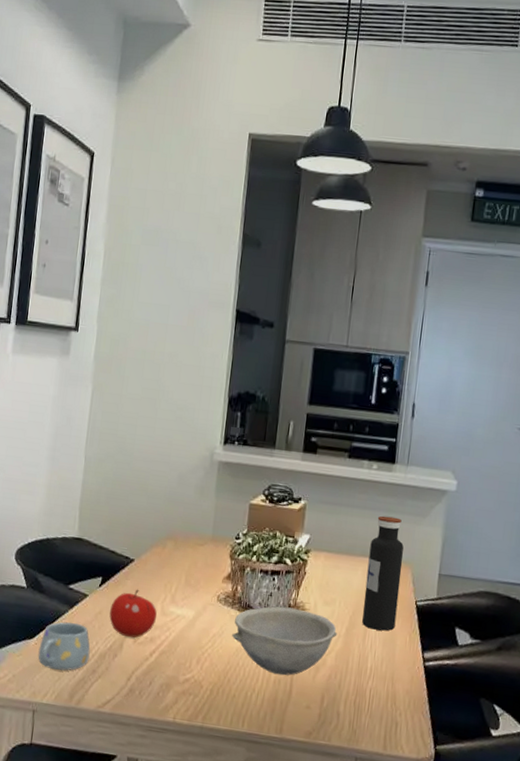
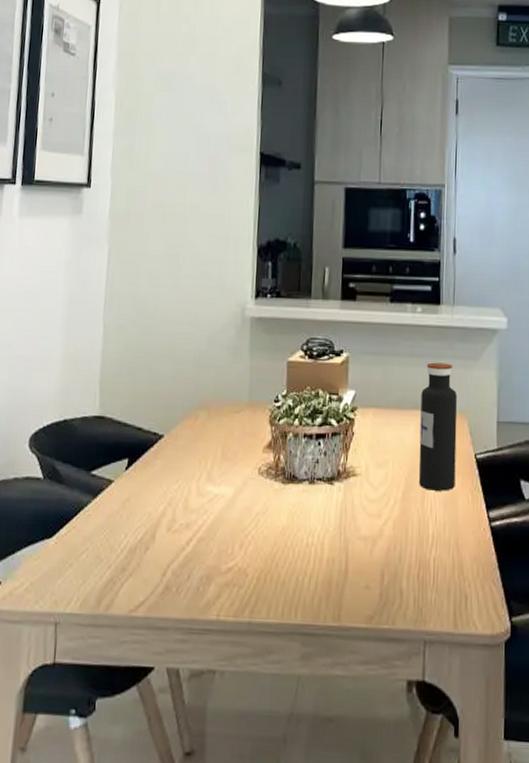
mug: present [38,622,90,671] -> none [58,514,119,573]
fruit: present [109,589,157,638] -> none [138,468,192,526]
bowl: present [232,606,338,676] -> none [277,473,393,553]

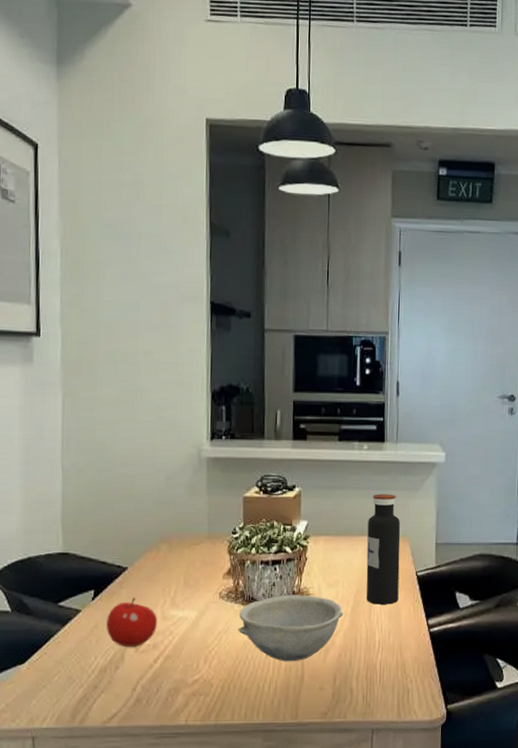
fruit: none [138,468,192,526] -> present [106,597,157,648]
bowl: none [277,473,393,553] -> present [238,594,344,662]

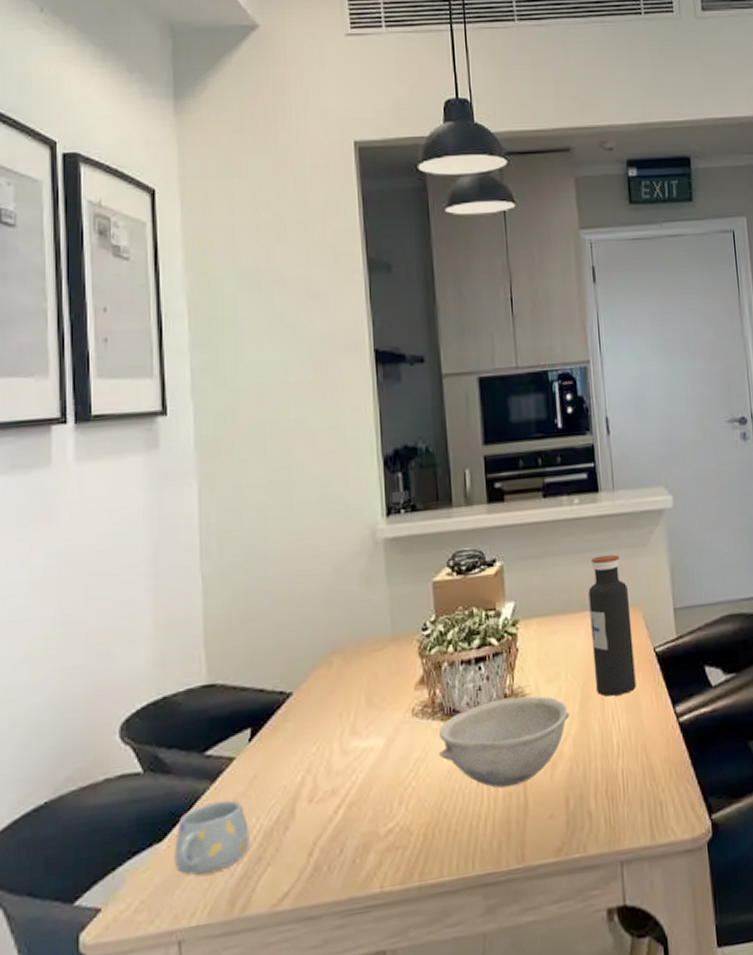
mug: none [32,641,89,693] -> present [174,800,250,875]
fruit: present [106,597,157,648] -> none [269,730,335,799]

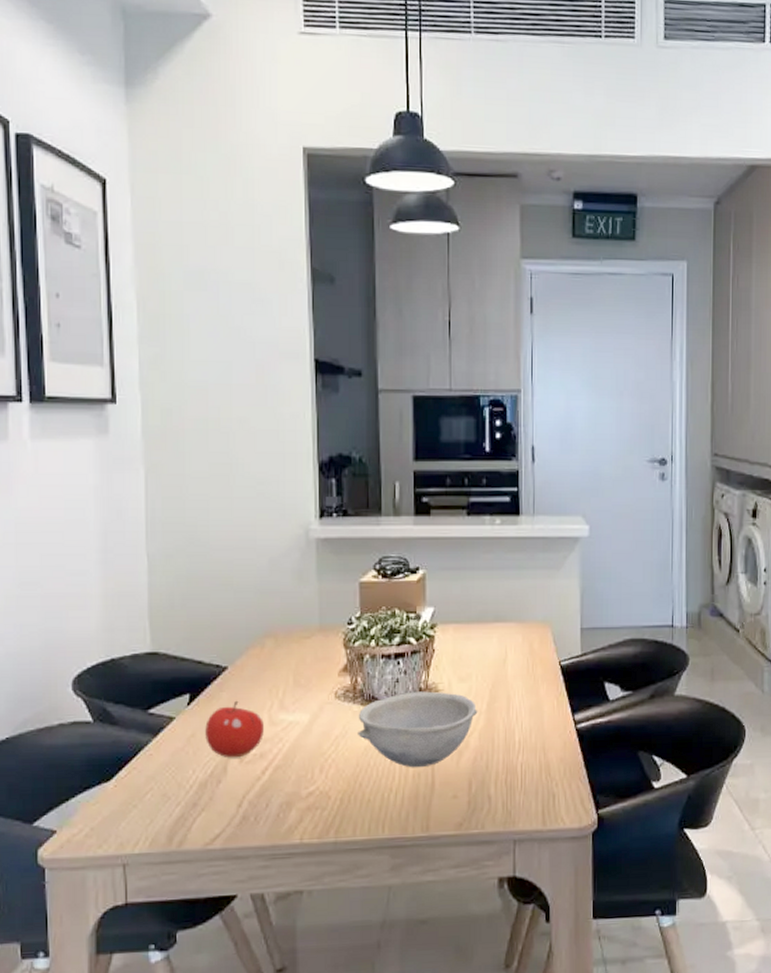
mug: present [174,800,250,875] -> none [120,753,187,813]
fruit: none [269,730,335,799] -> present [205,700,264,758]
water bottle: present [588,554,636,697] -> none [503,574,541,700]

